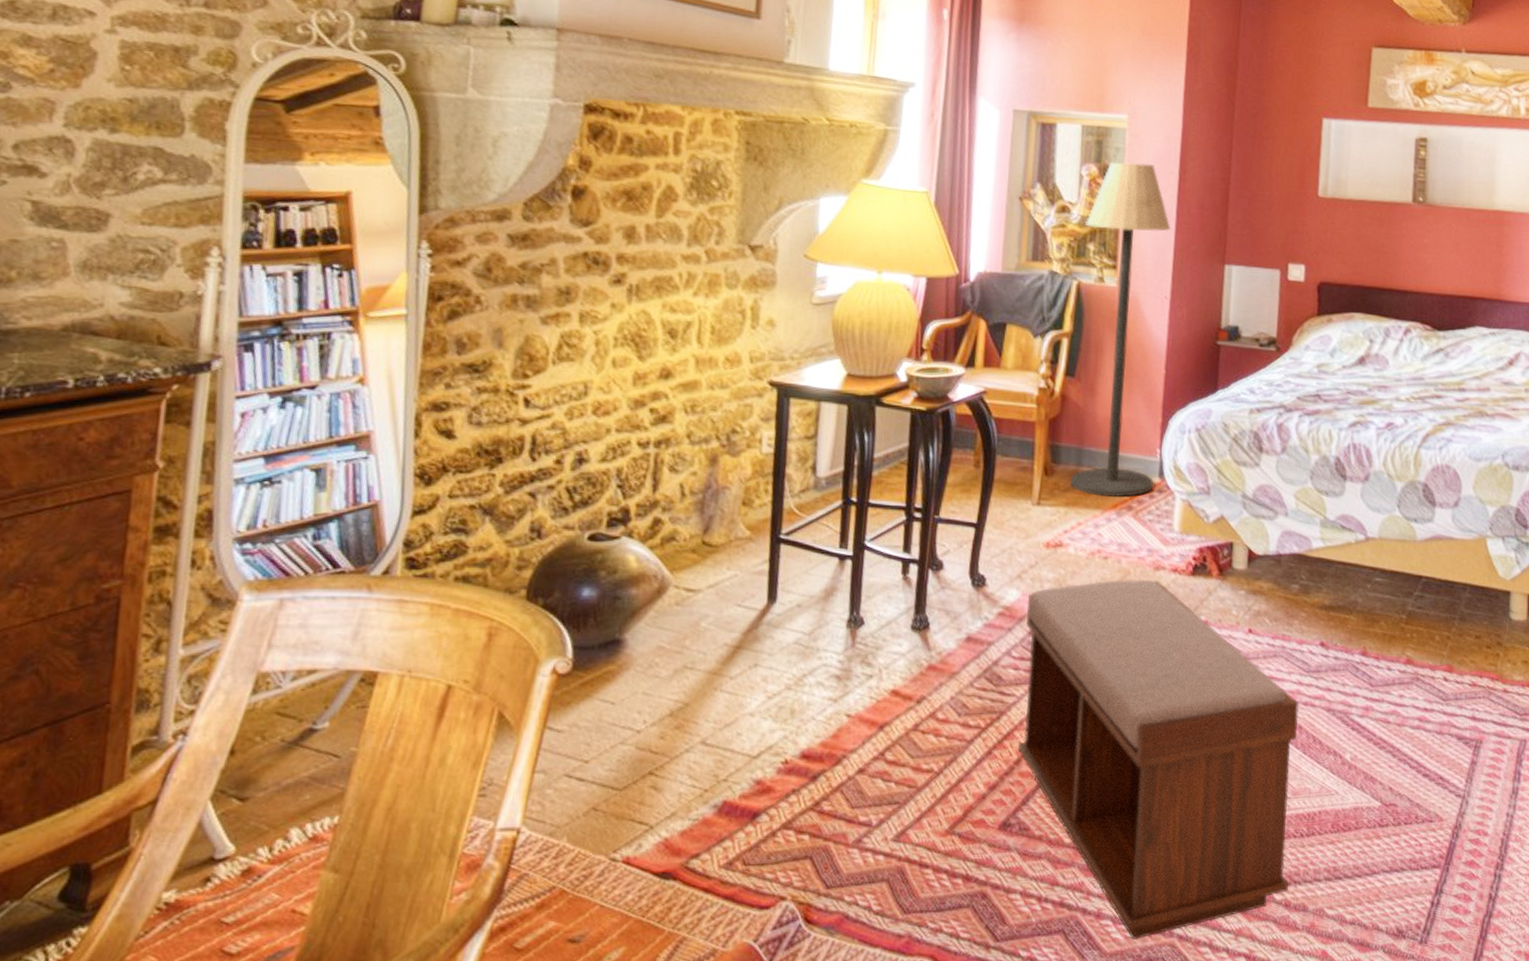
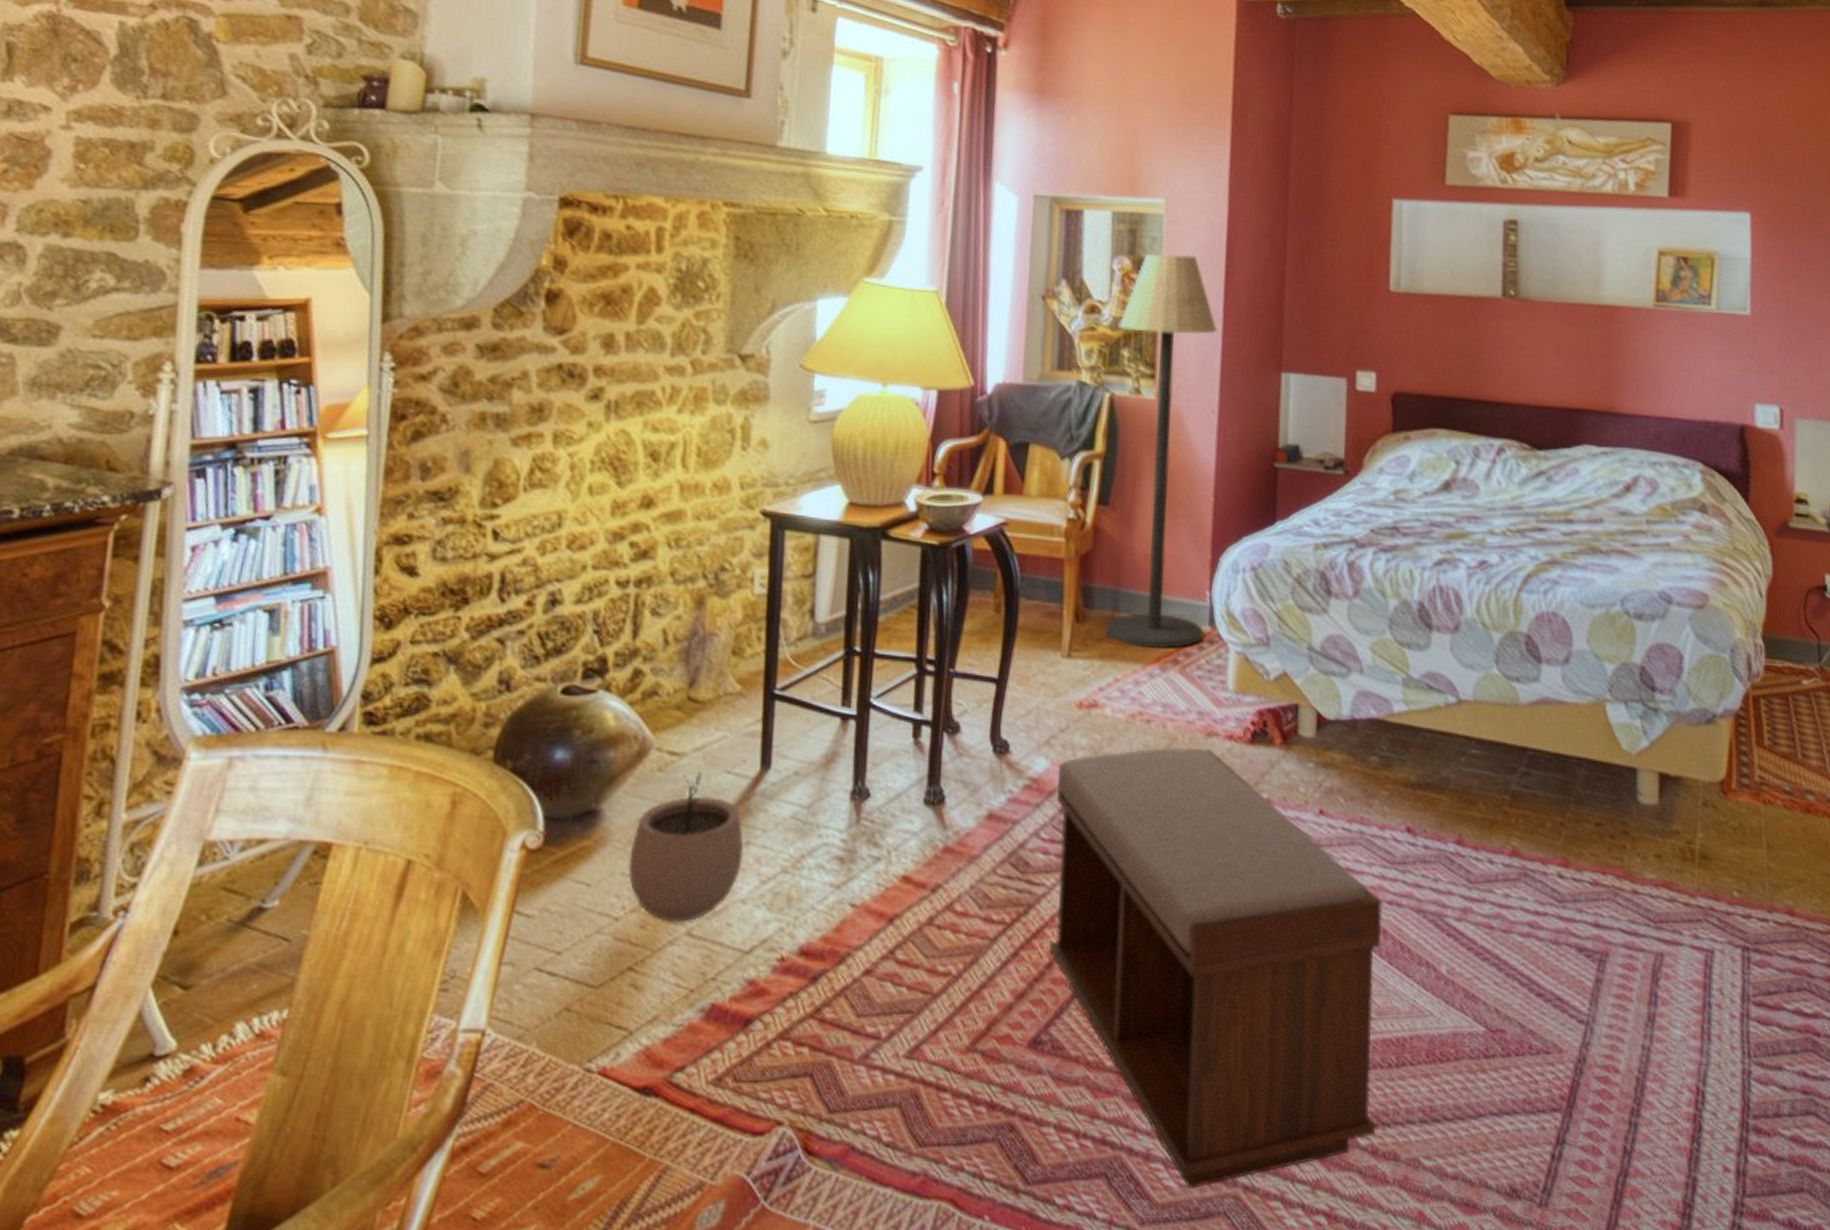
plant pot: none [649,606,752,733] -> present [628,772,744,922]

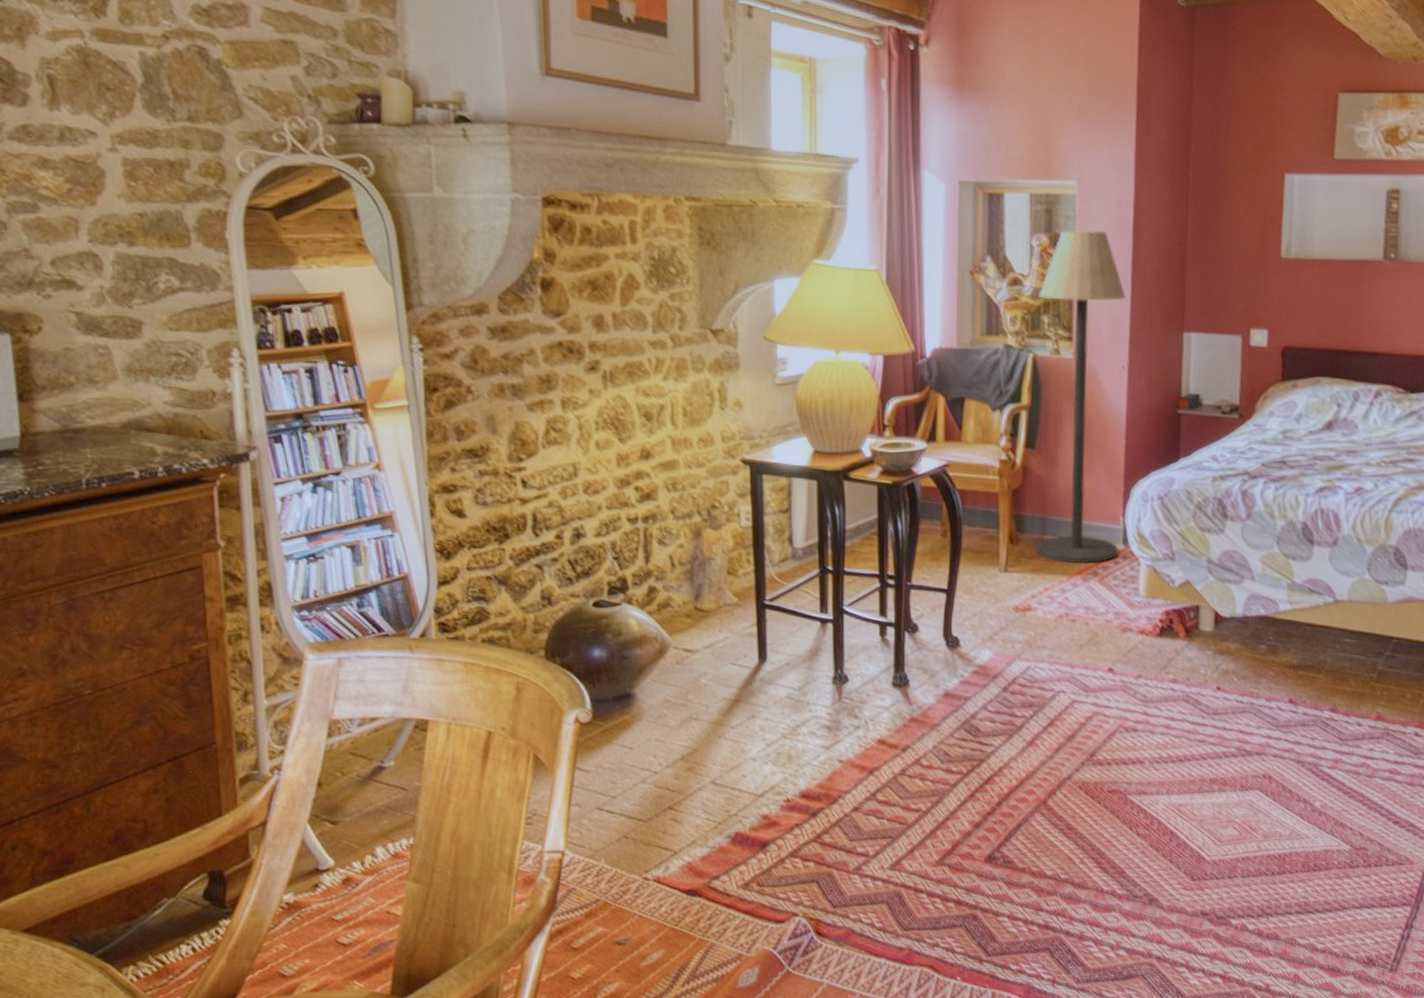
plant pot: present [628,772,744,922] -> none [661,664,751,775]
bench: present [1049,747,1383,1188] -> none [998,640,1269,959]

